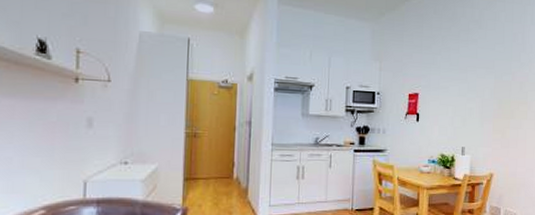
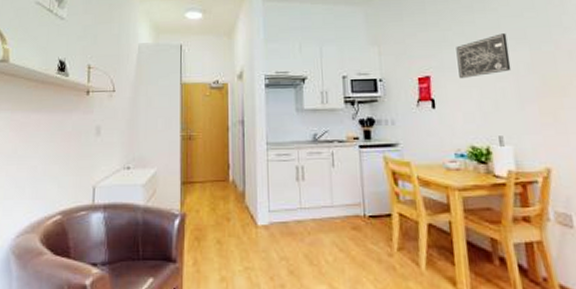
wall art: none [441,62,480,98] -> present [456,33,512,78]

